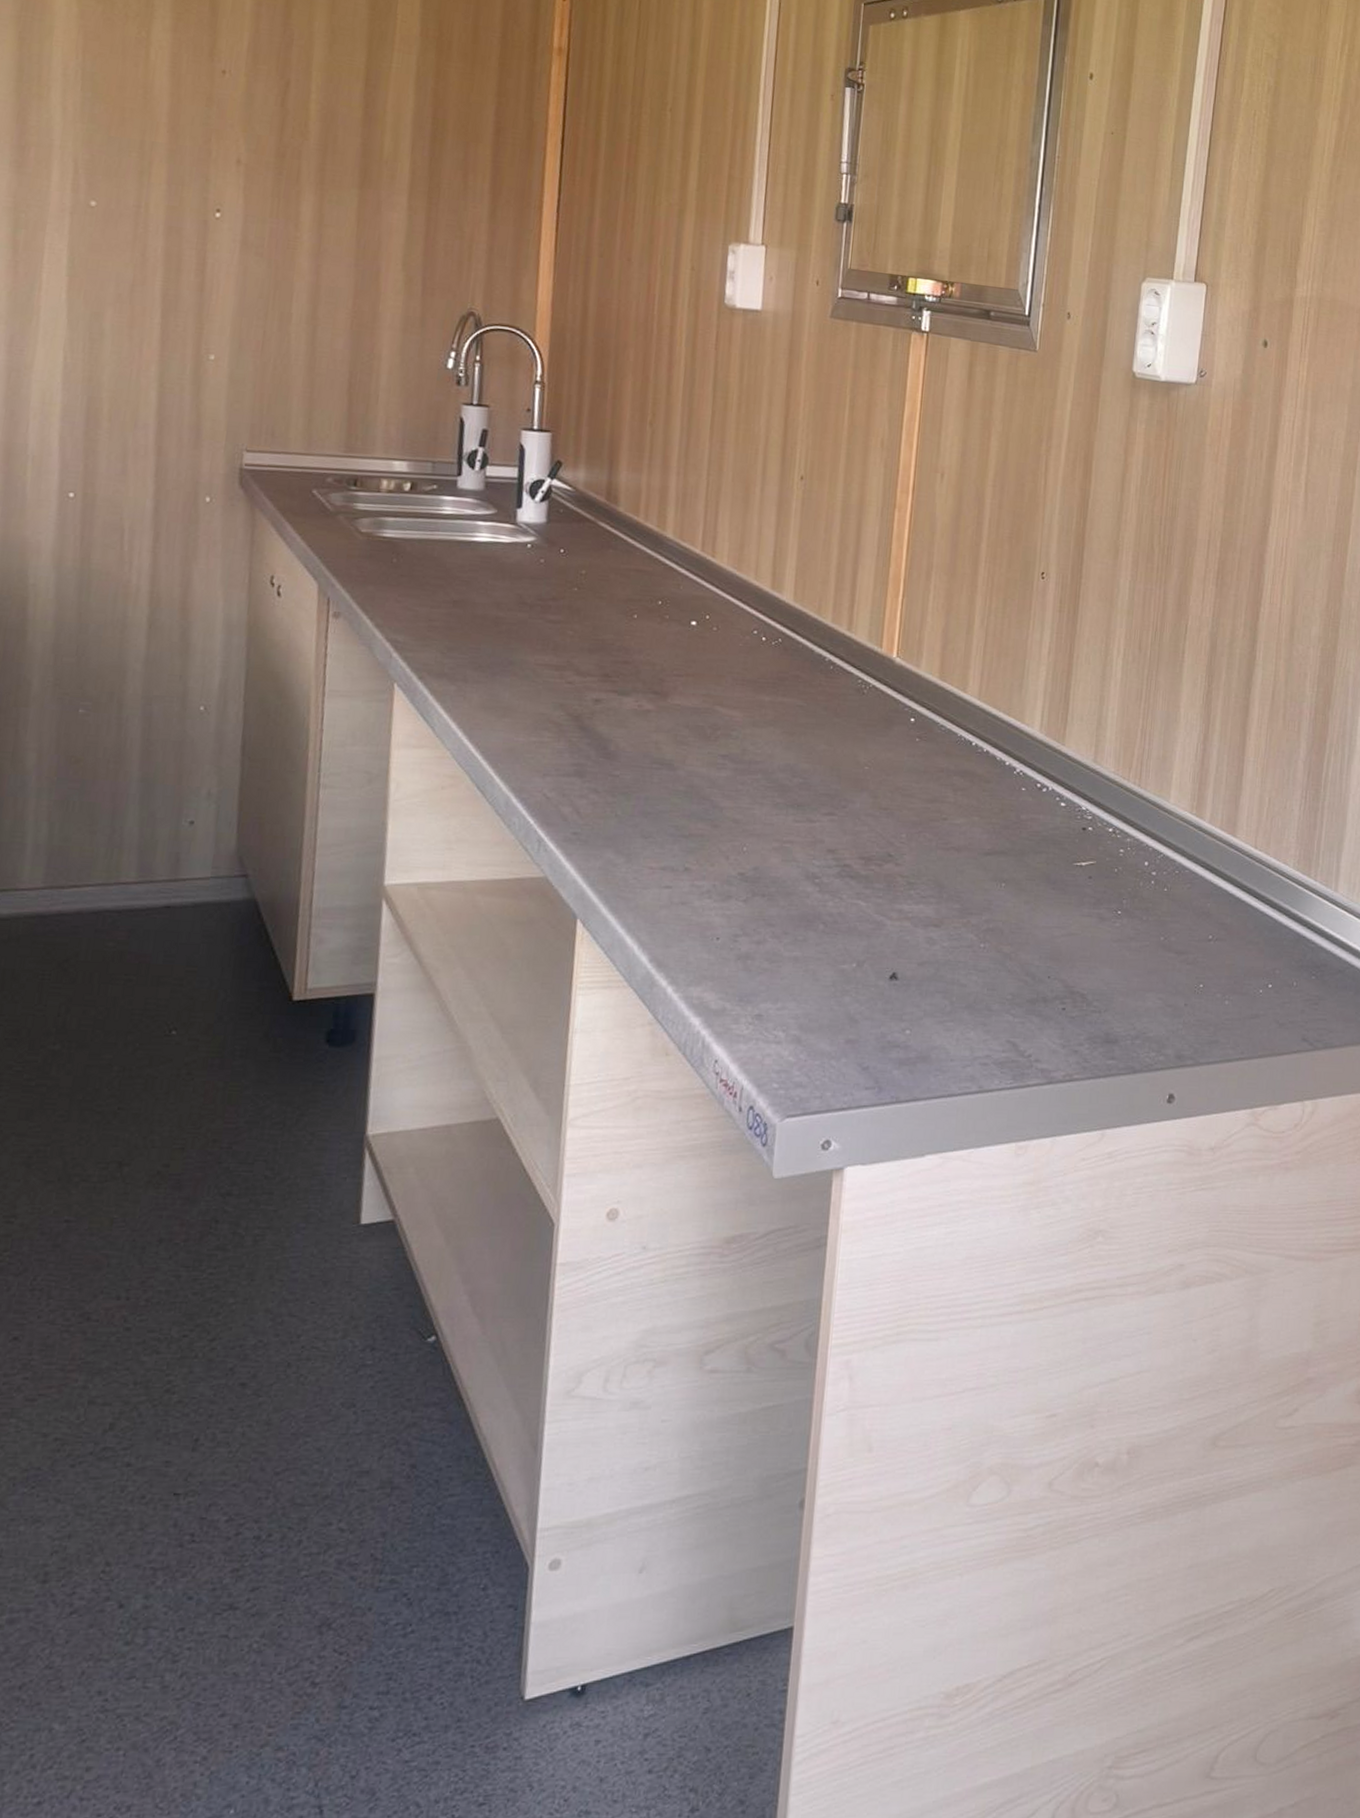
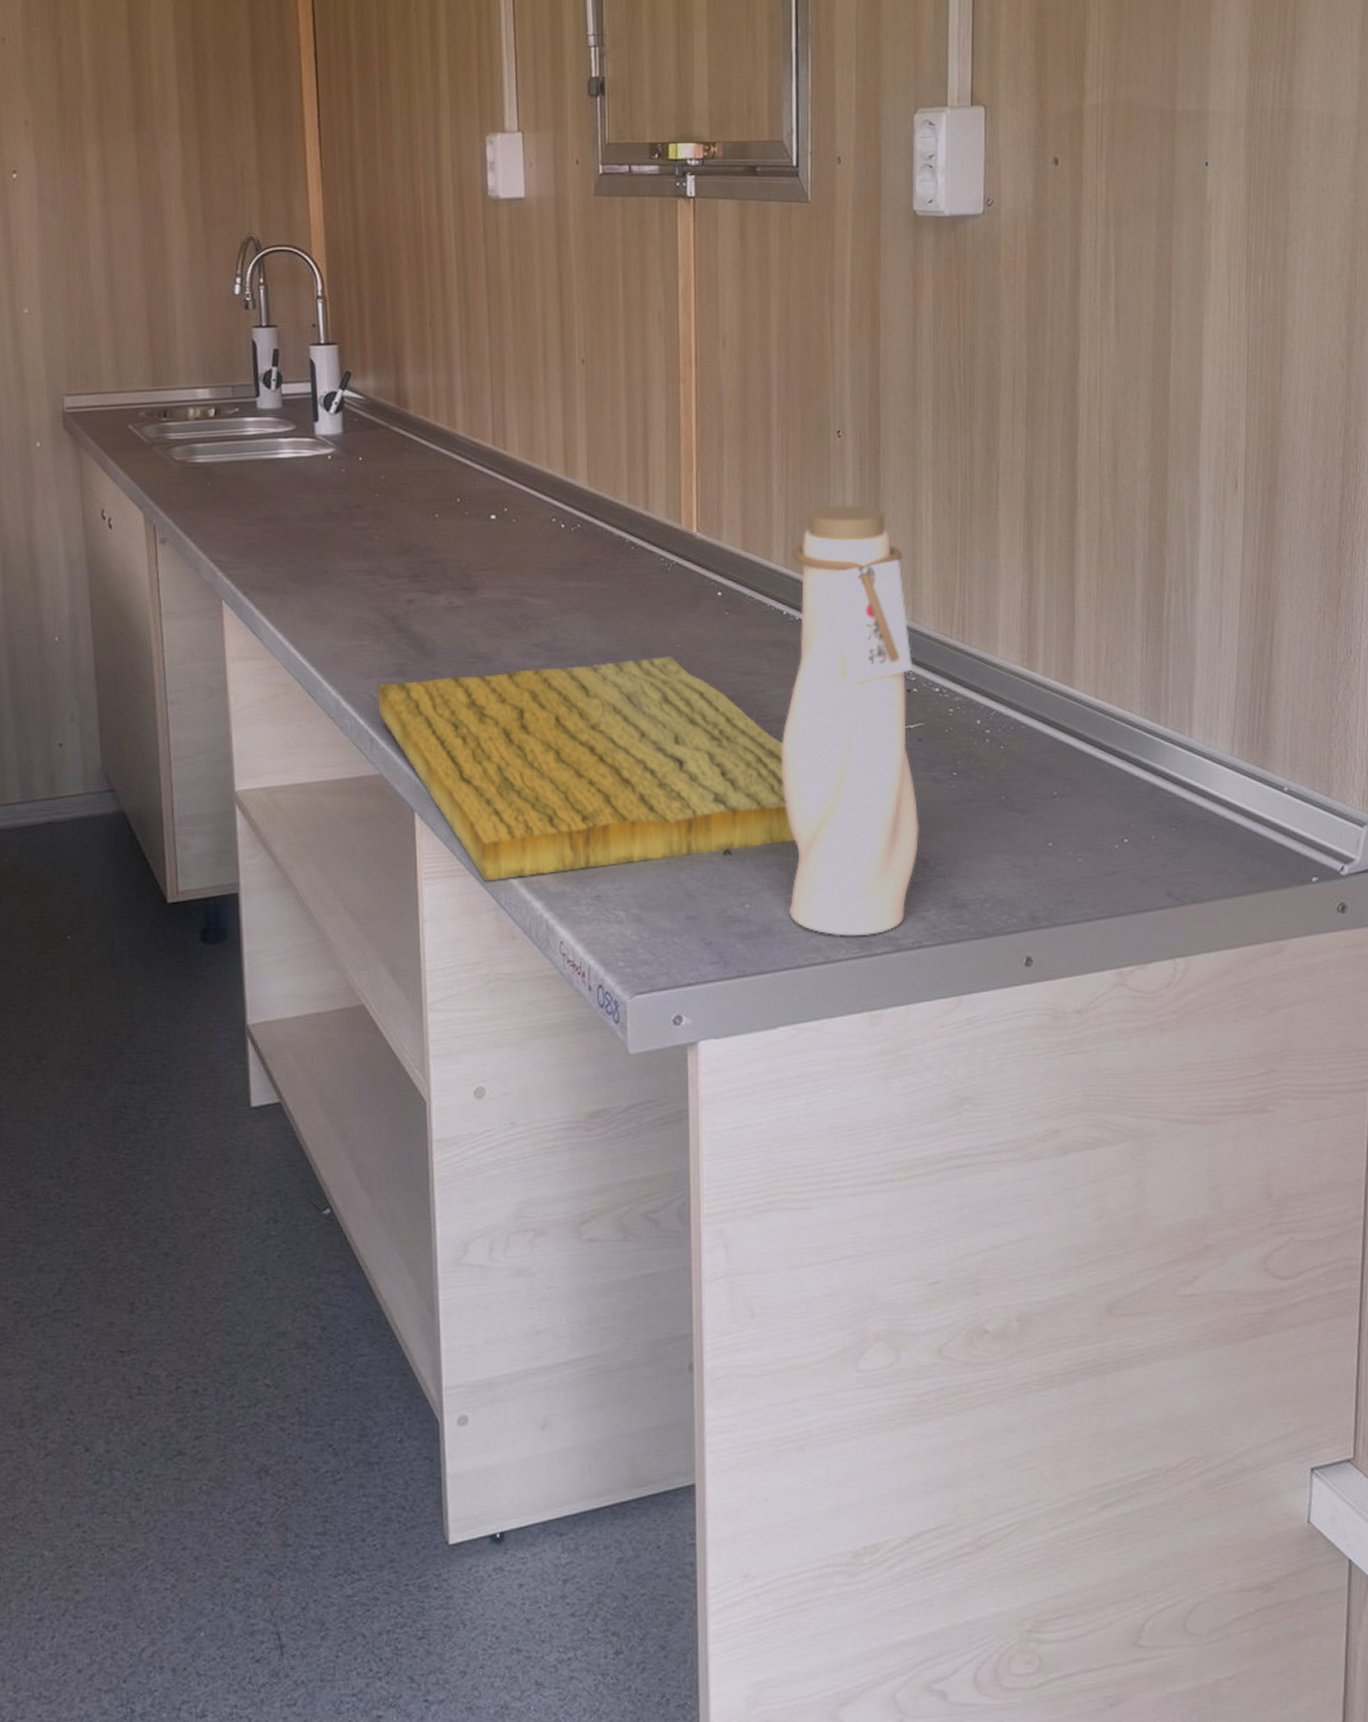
cutting board: none [550,777,962,995] -> present [378,657,796,882]
water bottle: none [947,643,1091,1068] -> present [781,505,920,936]

